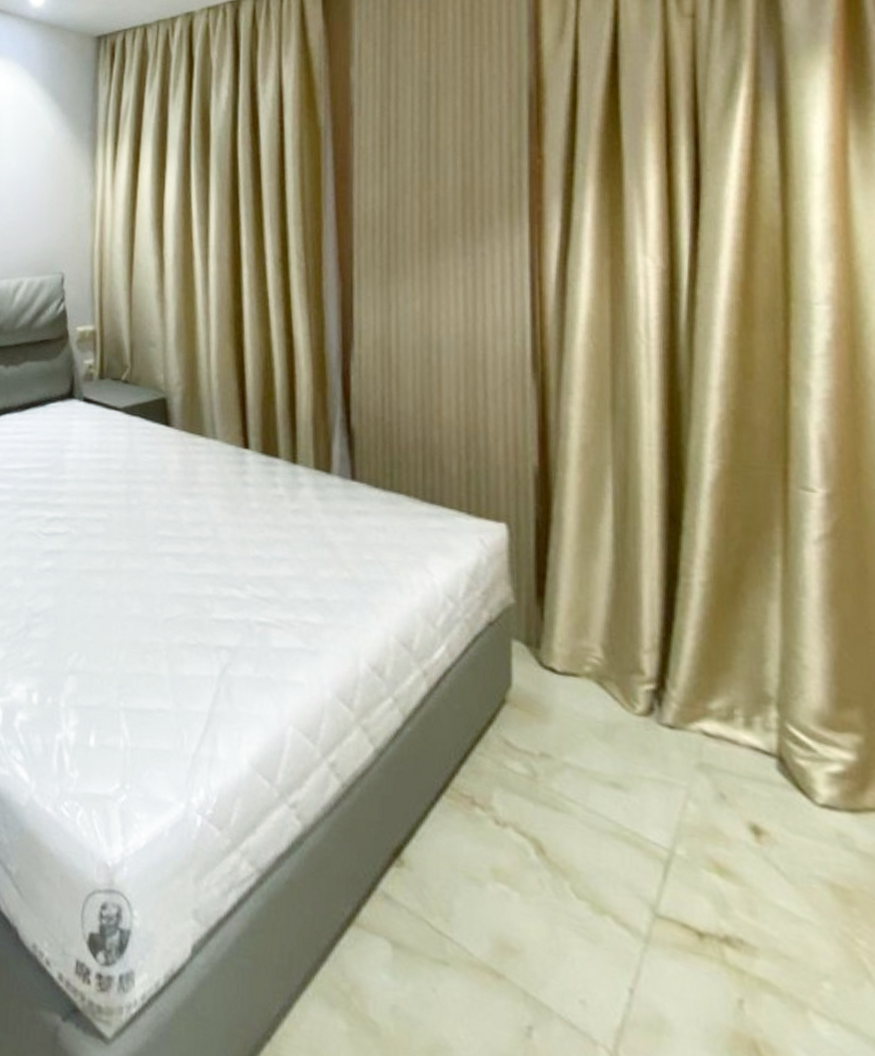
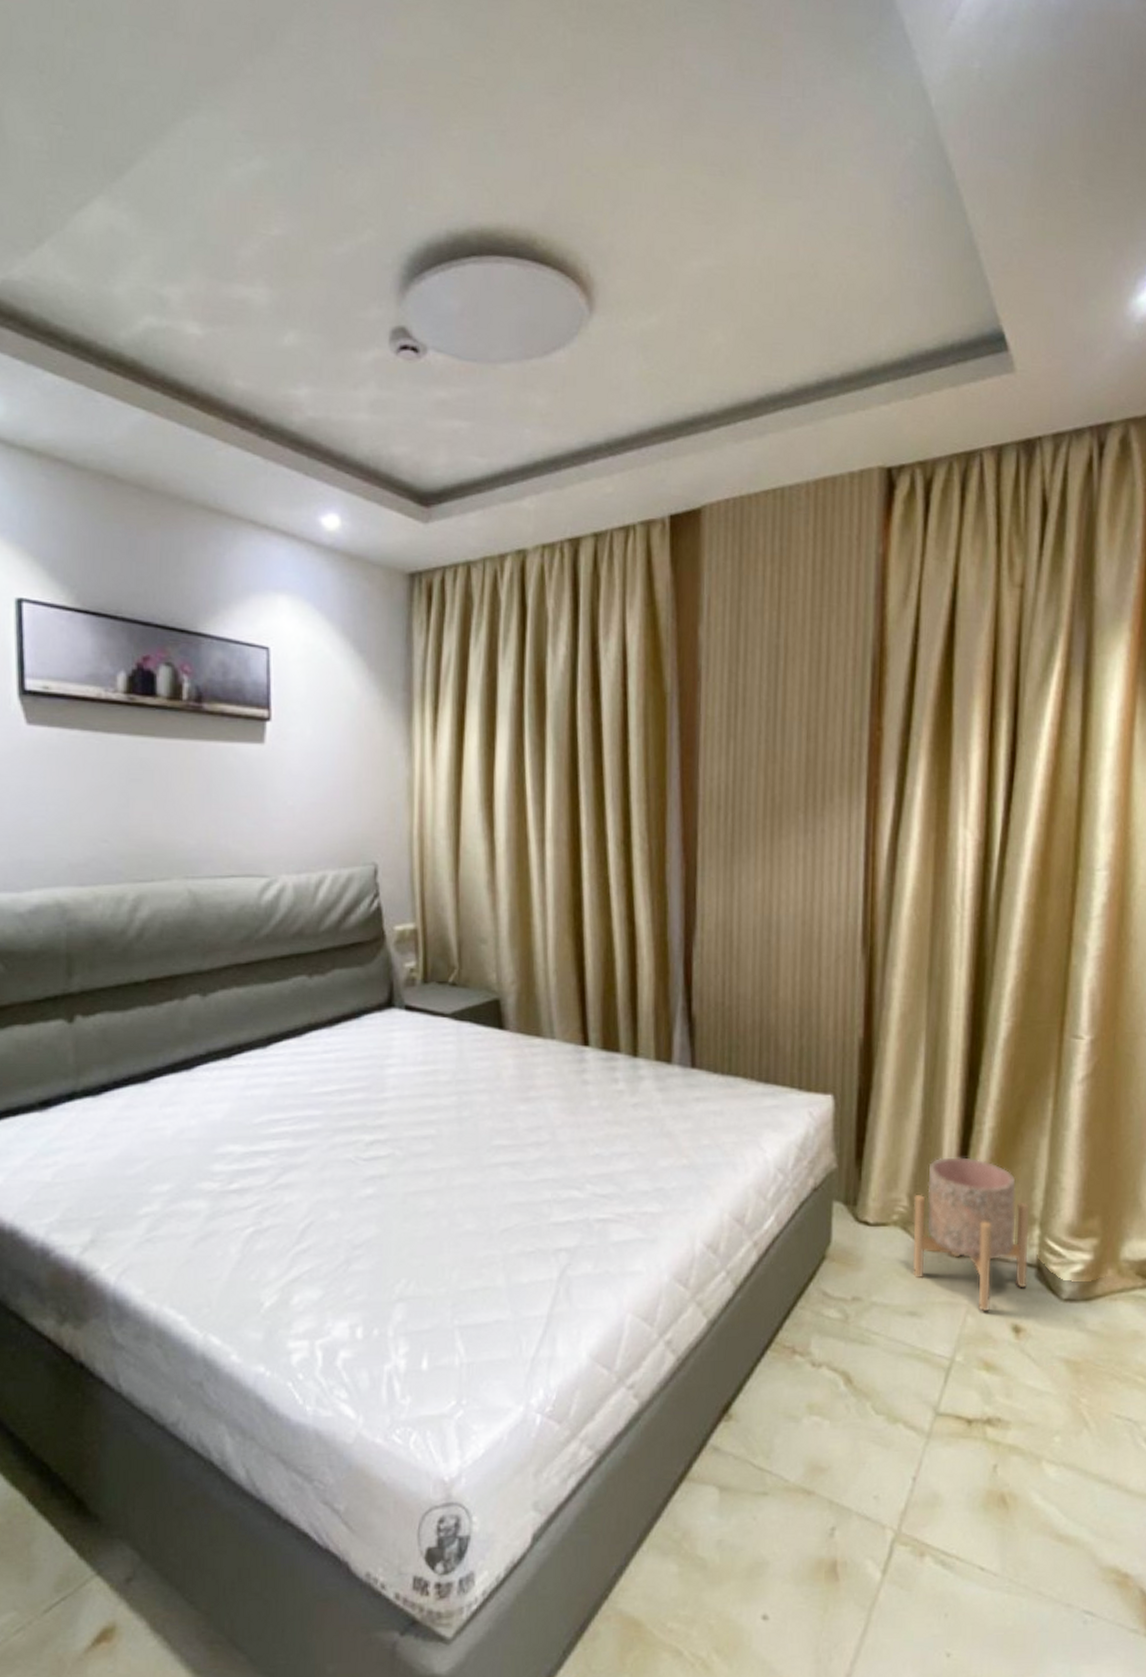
planter: none [608,607,766,800] -> present [912,1157,1029,1312]

